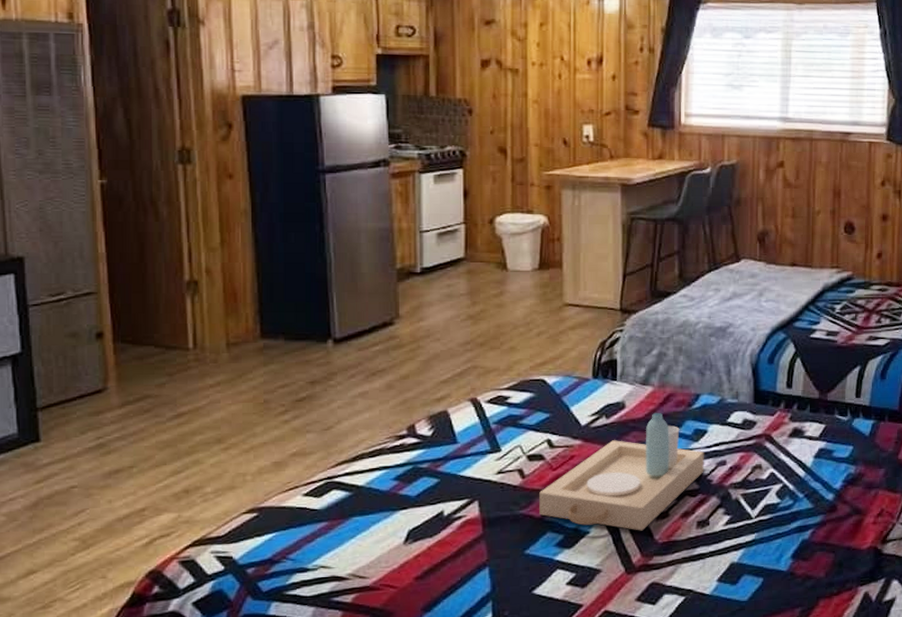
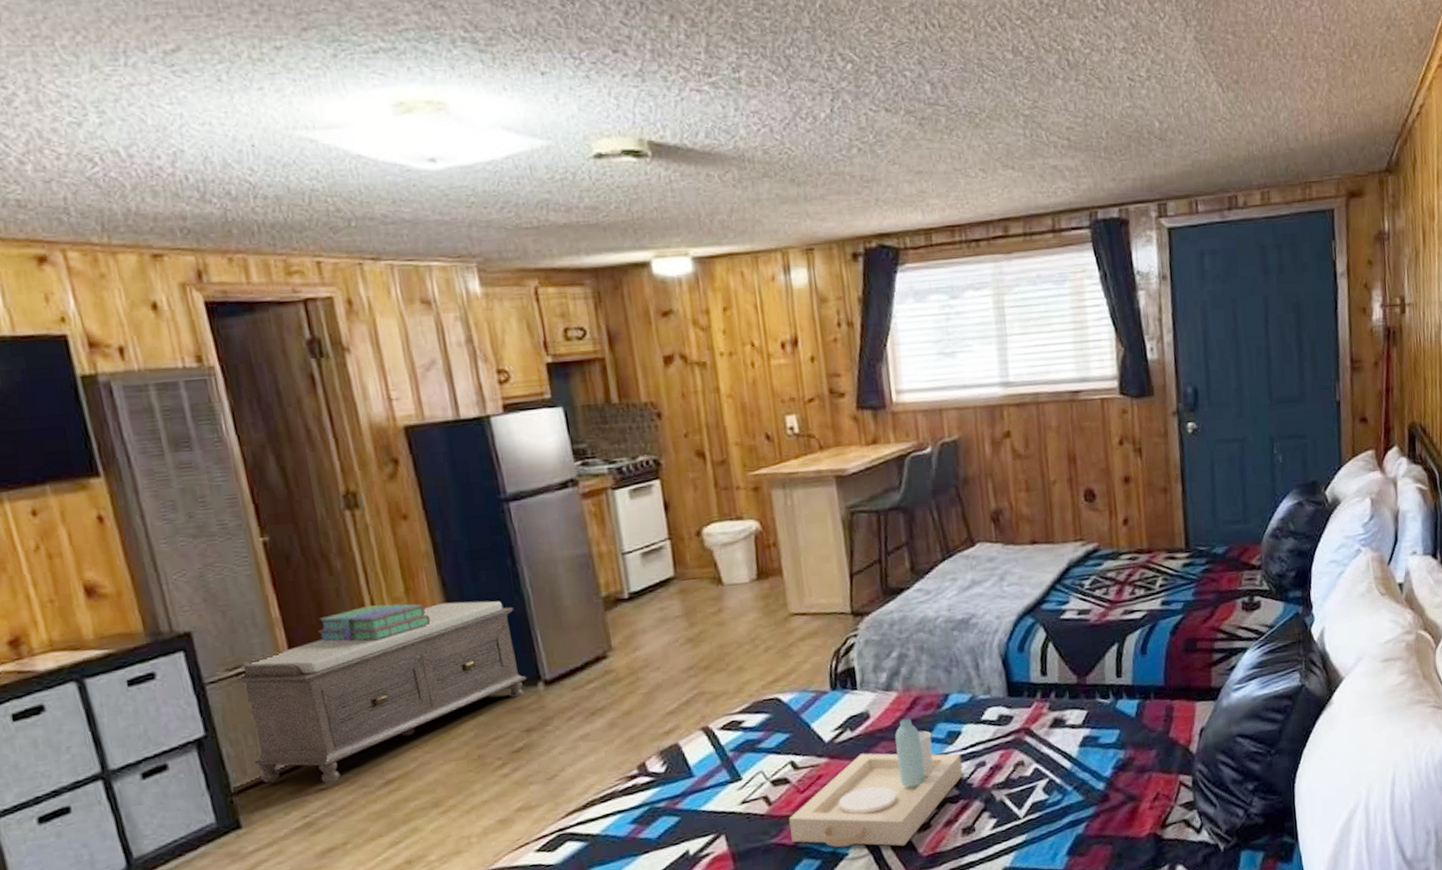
bench: none [55,256,319,410] -> present [233,600,527,784]
stack of books: none [137,251,240,284] -> present [317,603,431,642]

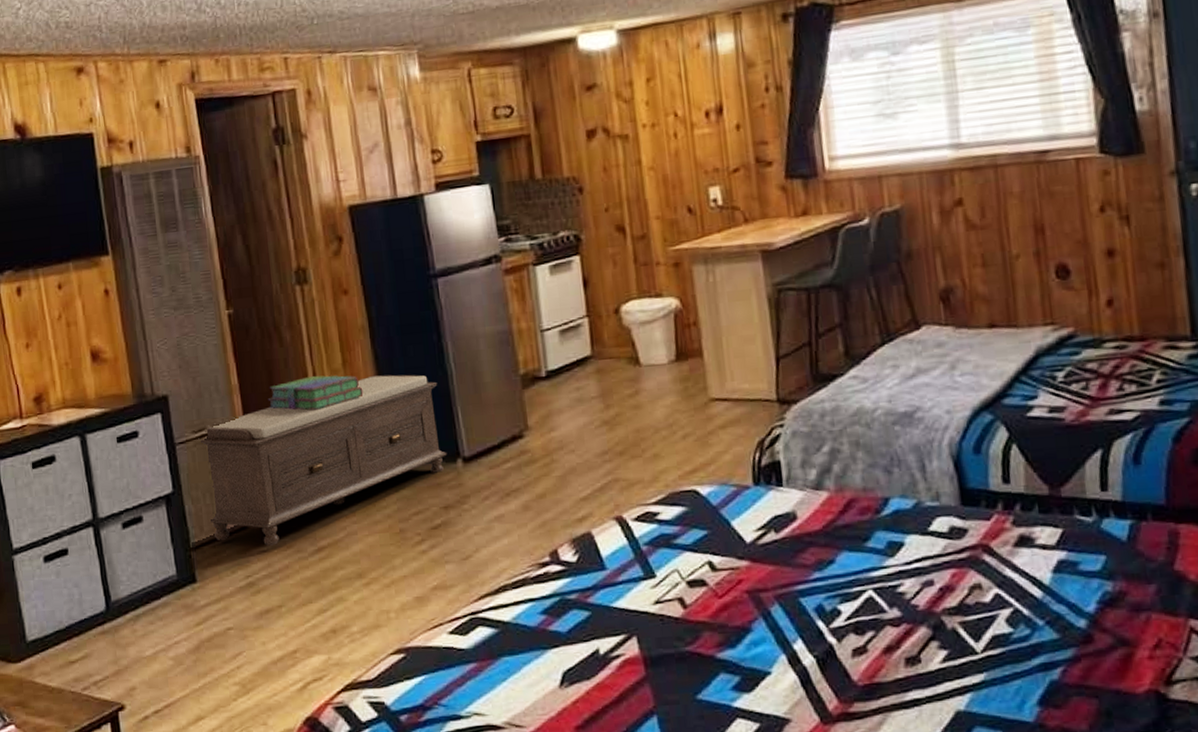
serving tray: present [789,719,963,848] -> none [706,523,906,671]

